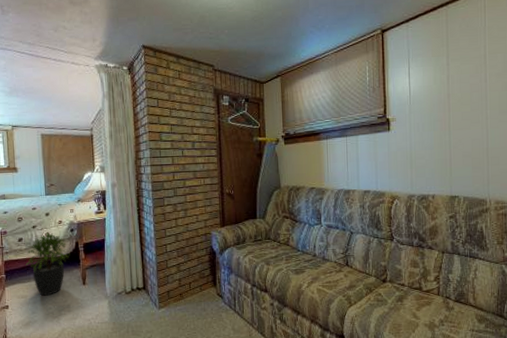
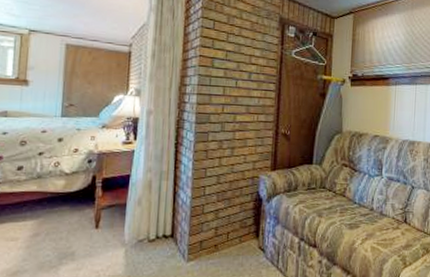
potted plant: present [25,232,70,296] -> none [22,161,84,239]

